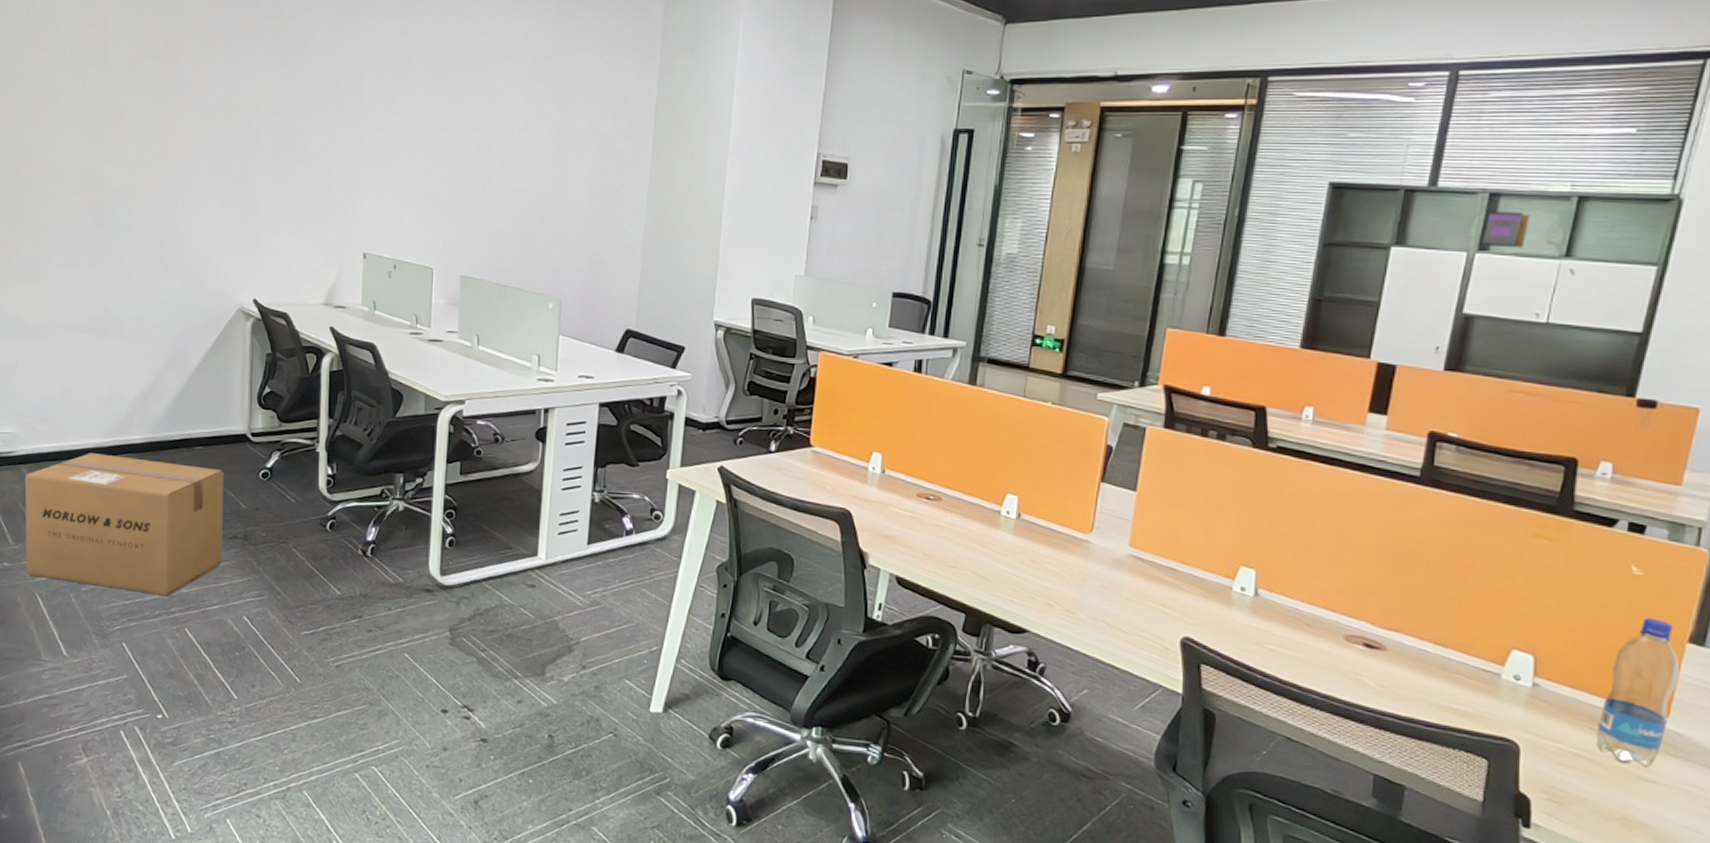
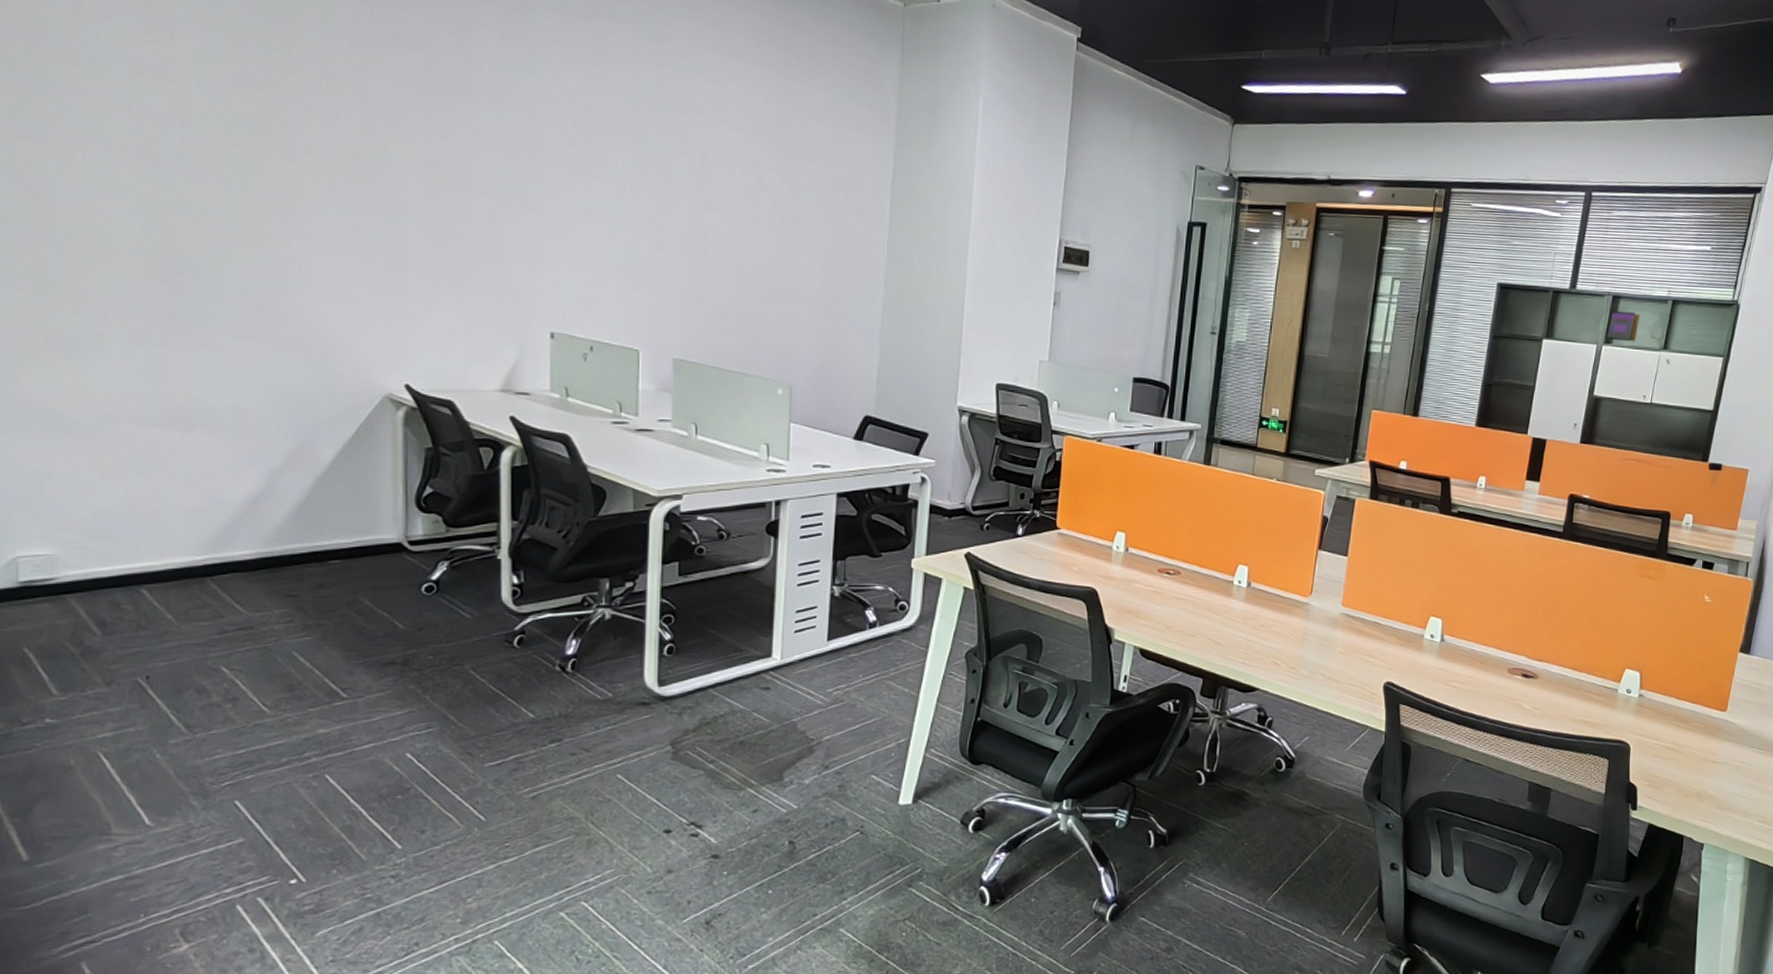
box: present [24,453,225,597] -> none [73,575,375,740]
bottle: present [1597,618,1680,767] -> none [1681,635,1734,751]

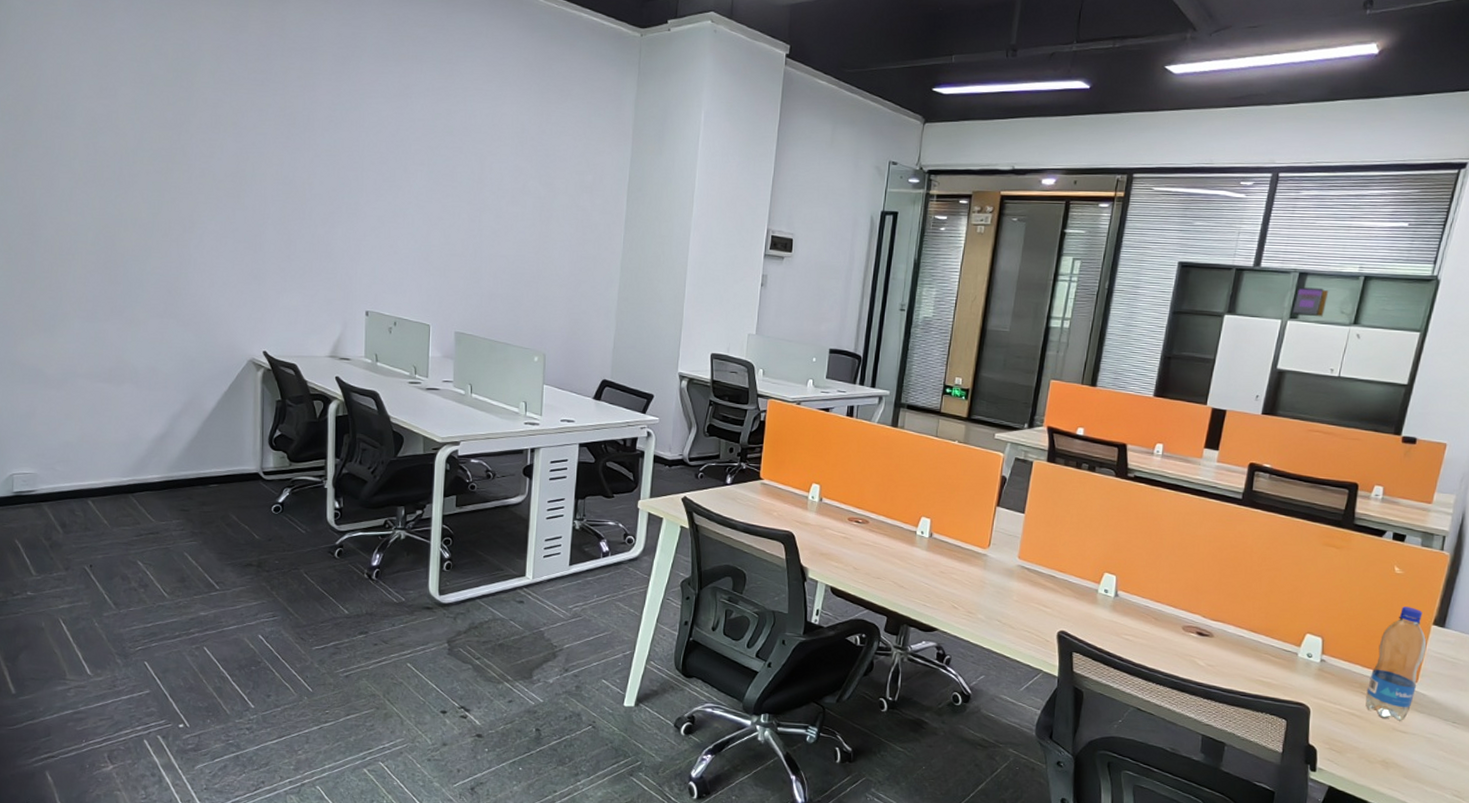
bottle: none [1681,635,1734,751] -> present [1365,606,1427,721]

